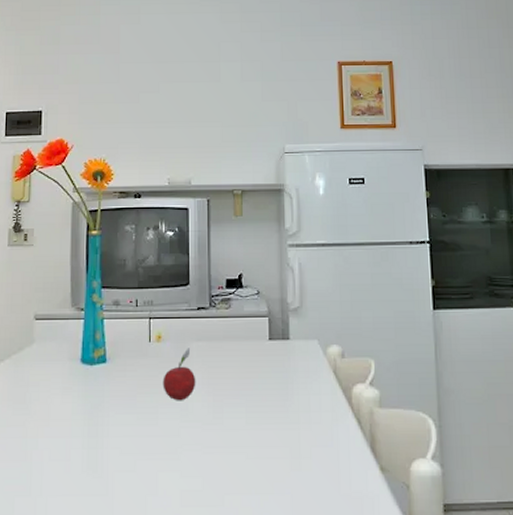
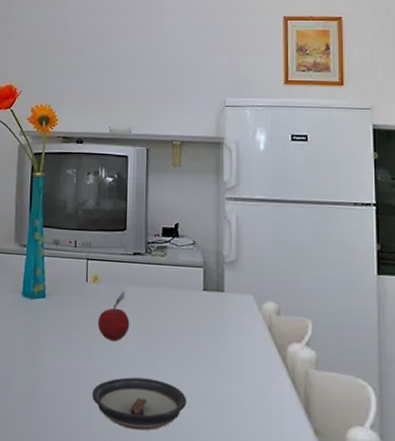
saucer: none [160,435,257,490] -> present [92,377,187,431]

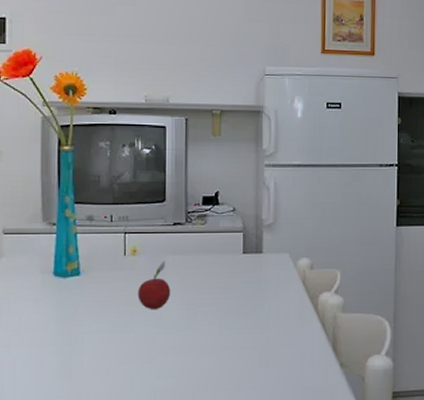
saucer: present [92,377,187,431] -> none [134,340,228,388]

